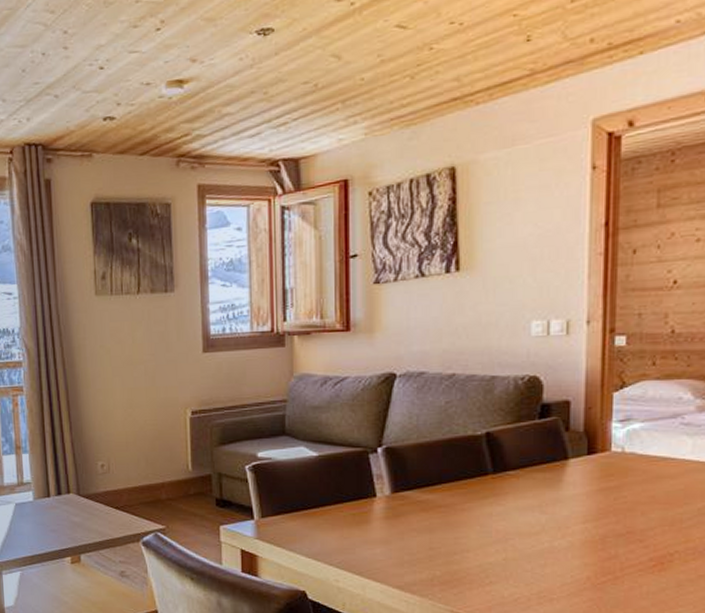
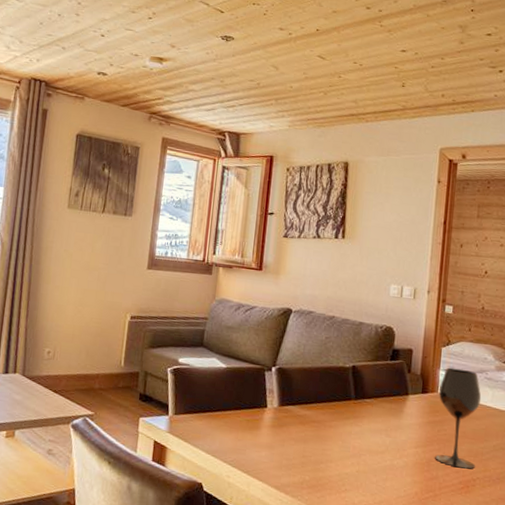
wineglass: none [612,416,677,542] -> present [435,367,482,469]

